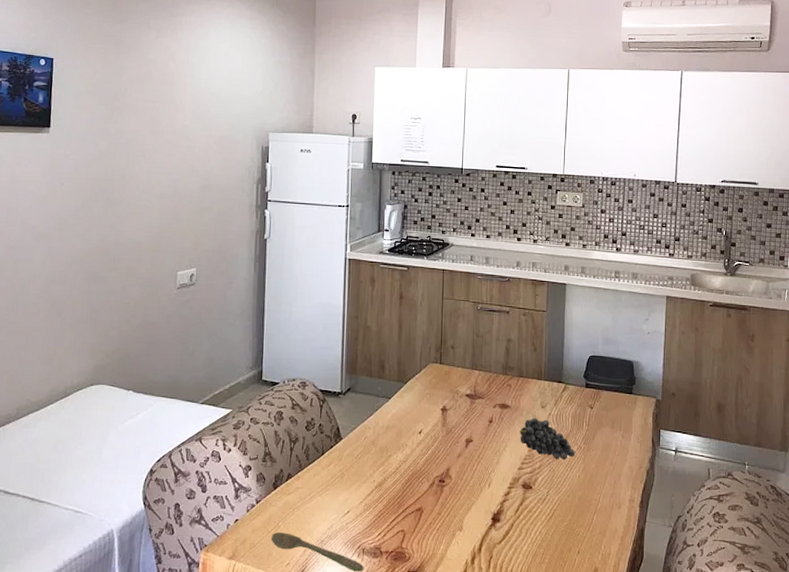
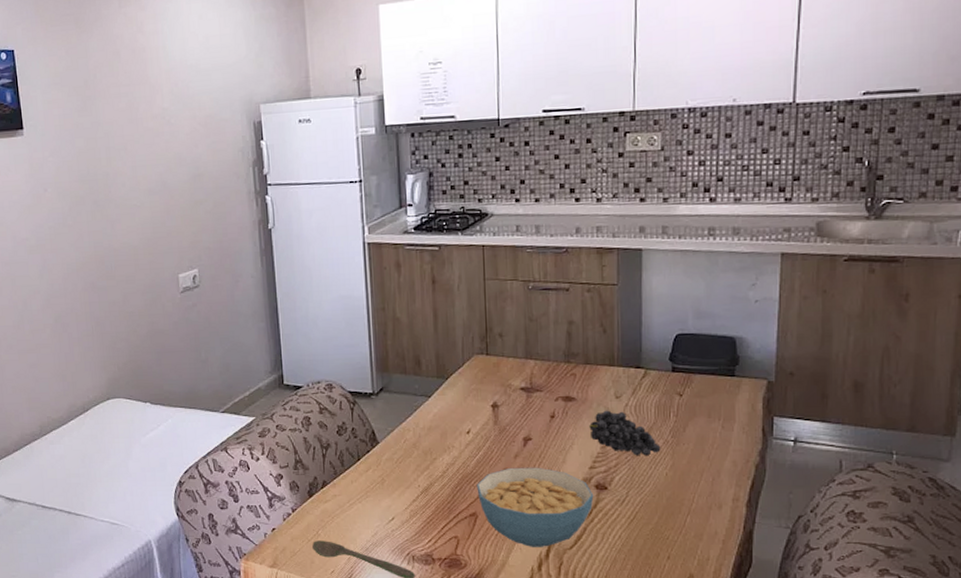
cereal bowl: none [424,466,521,541] -> present [476,467,594,547]

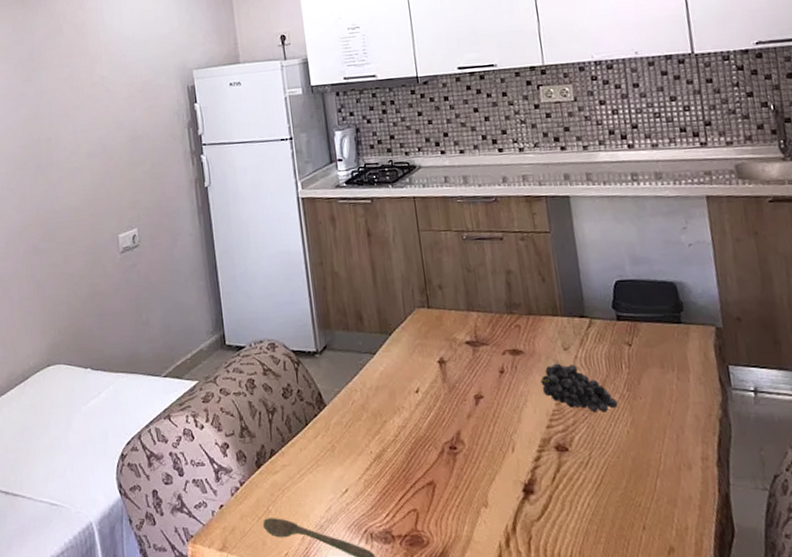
cereal bowl: present [476,467,594,547] -> none [431,427,556,520]

